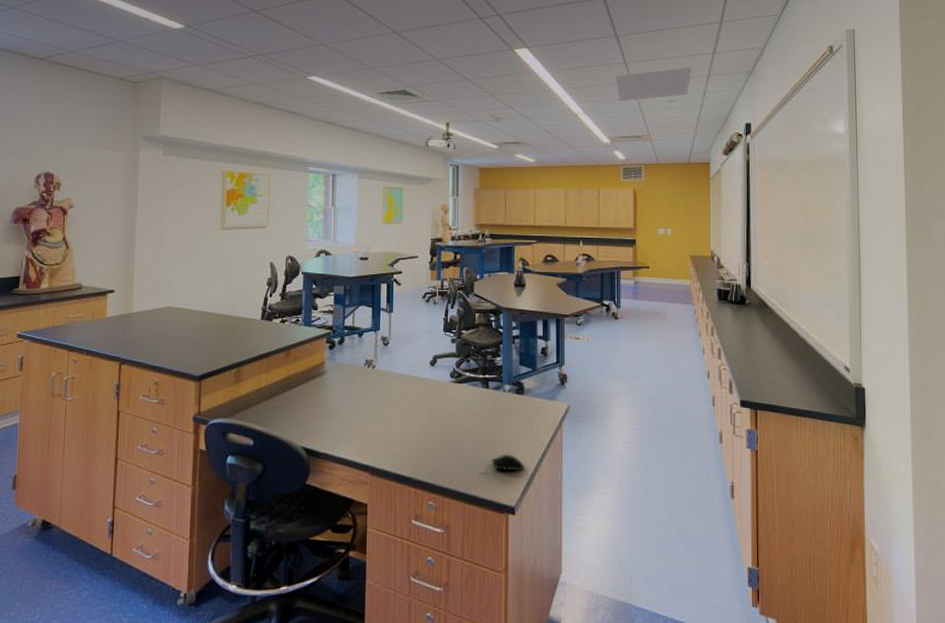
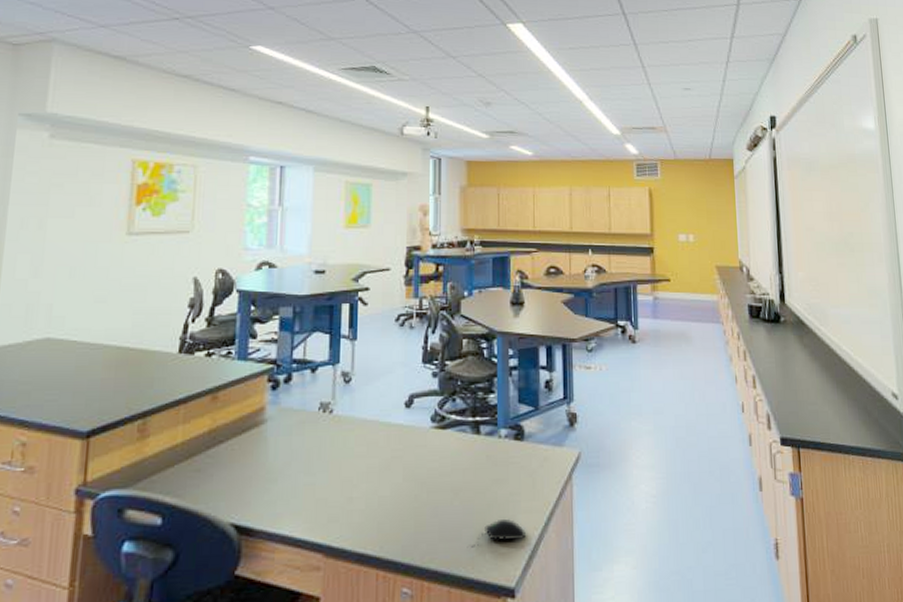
ceiling vent: present [616,67,692,102] -> none [625,52,709,88]

